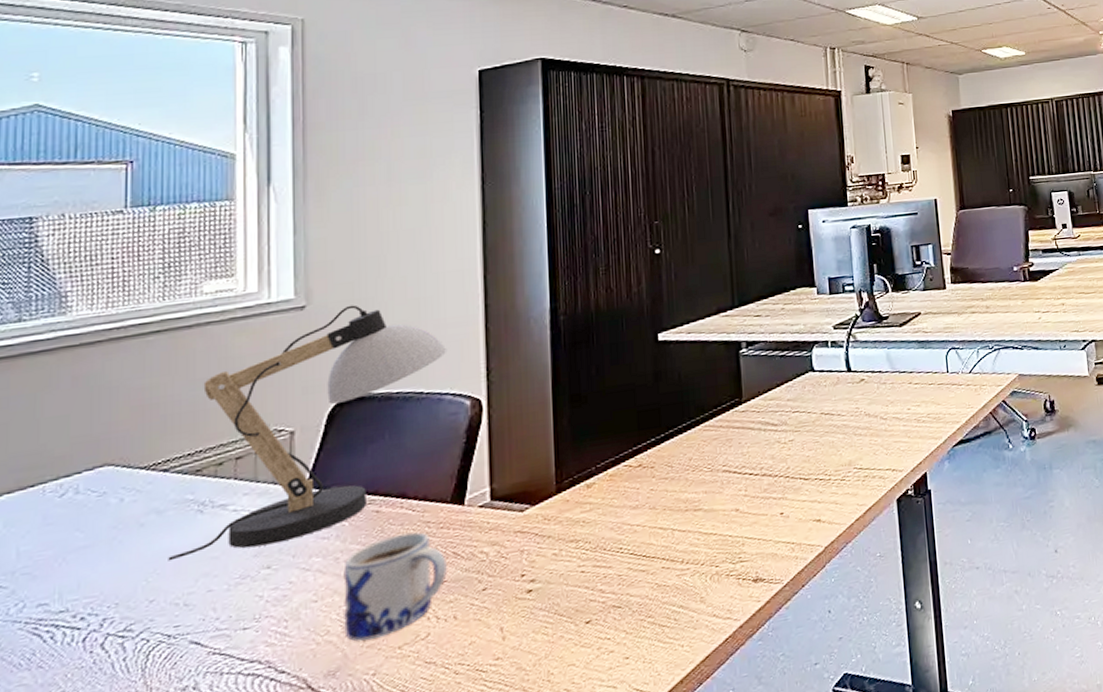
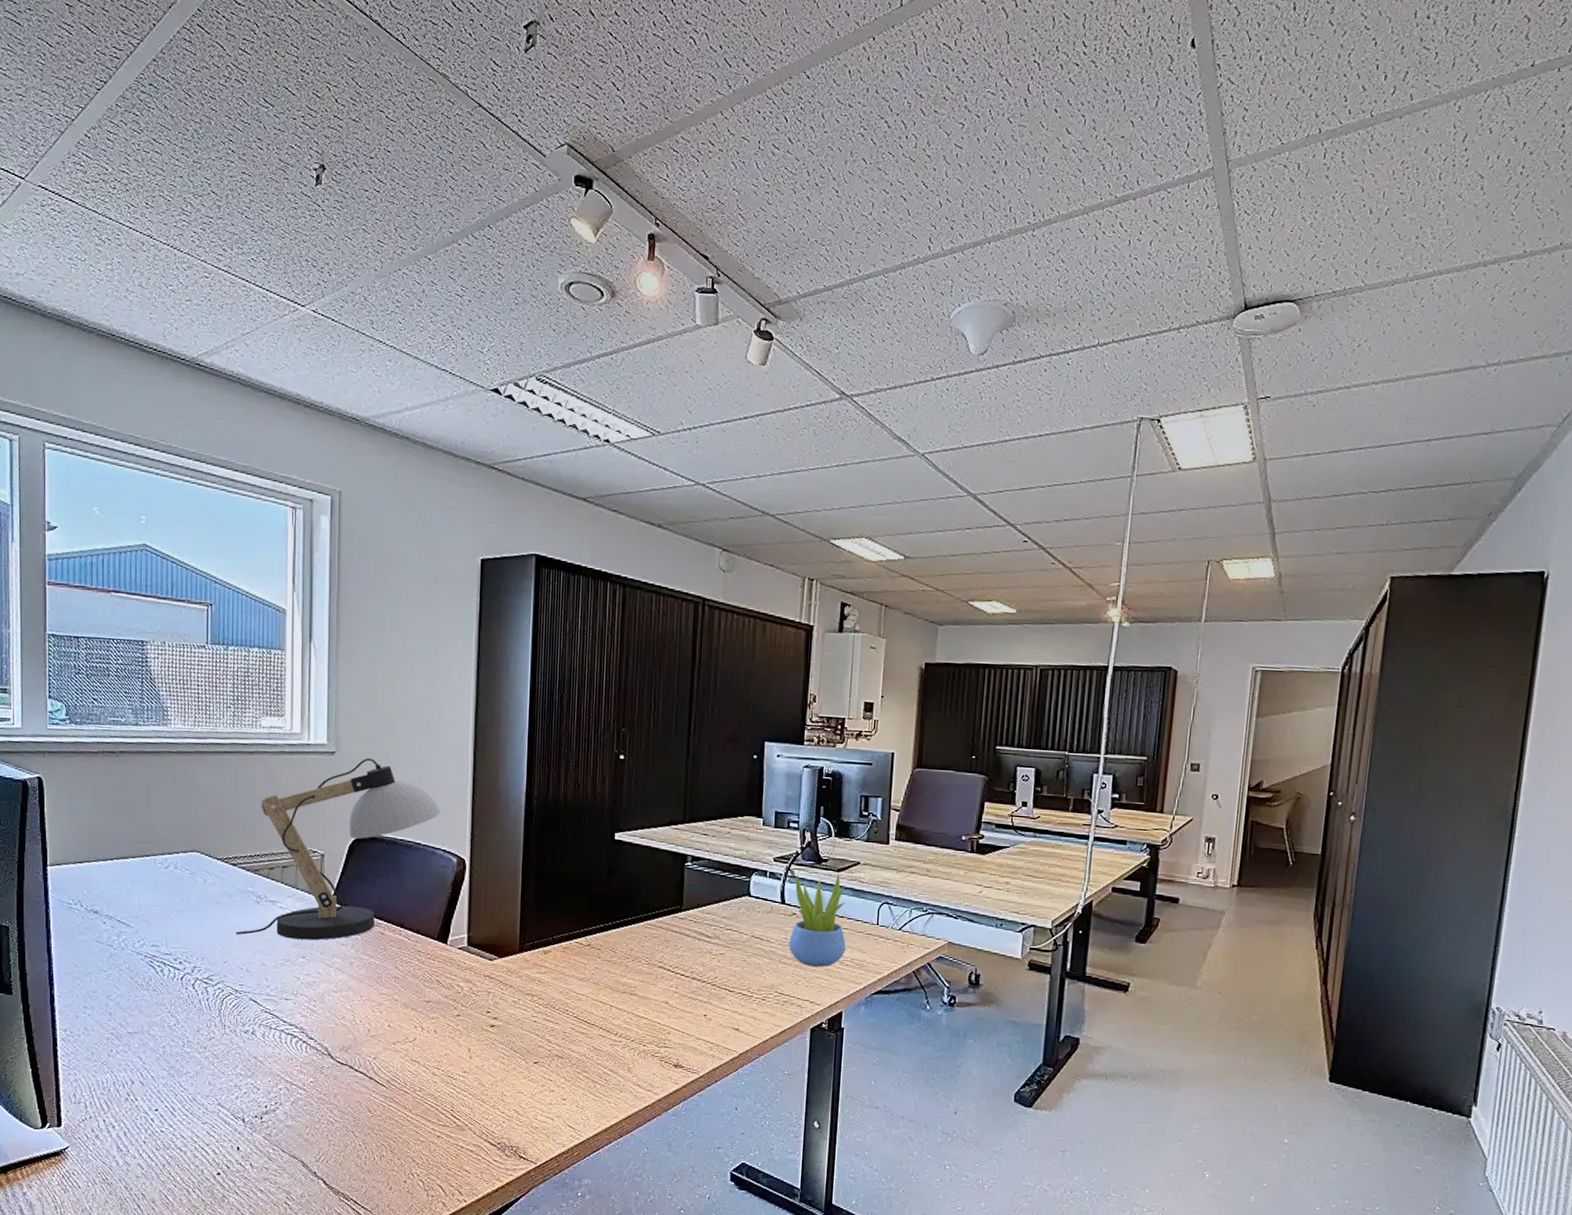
mug: present [343,532,447,642] -> none [355,955,431,1032]
succulent plant: none [858,329,920,432] -> present [789,874,846,967]

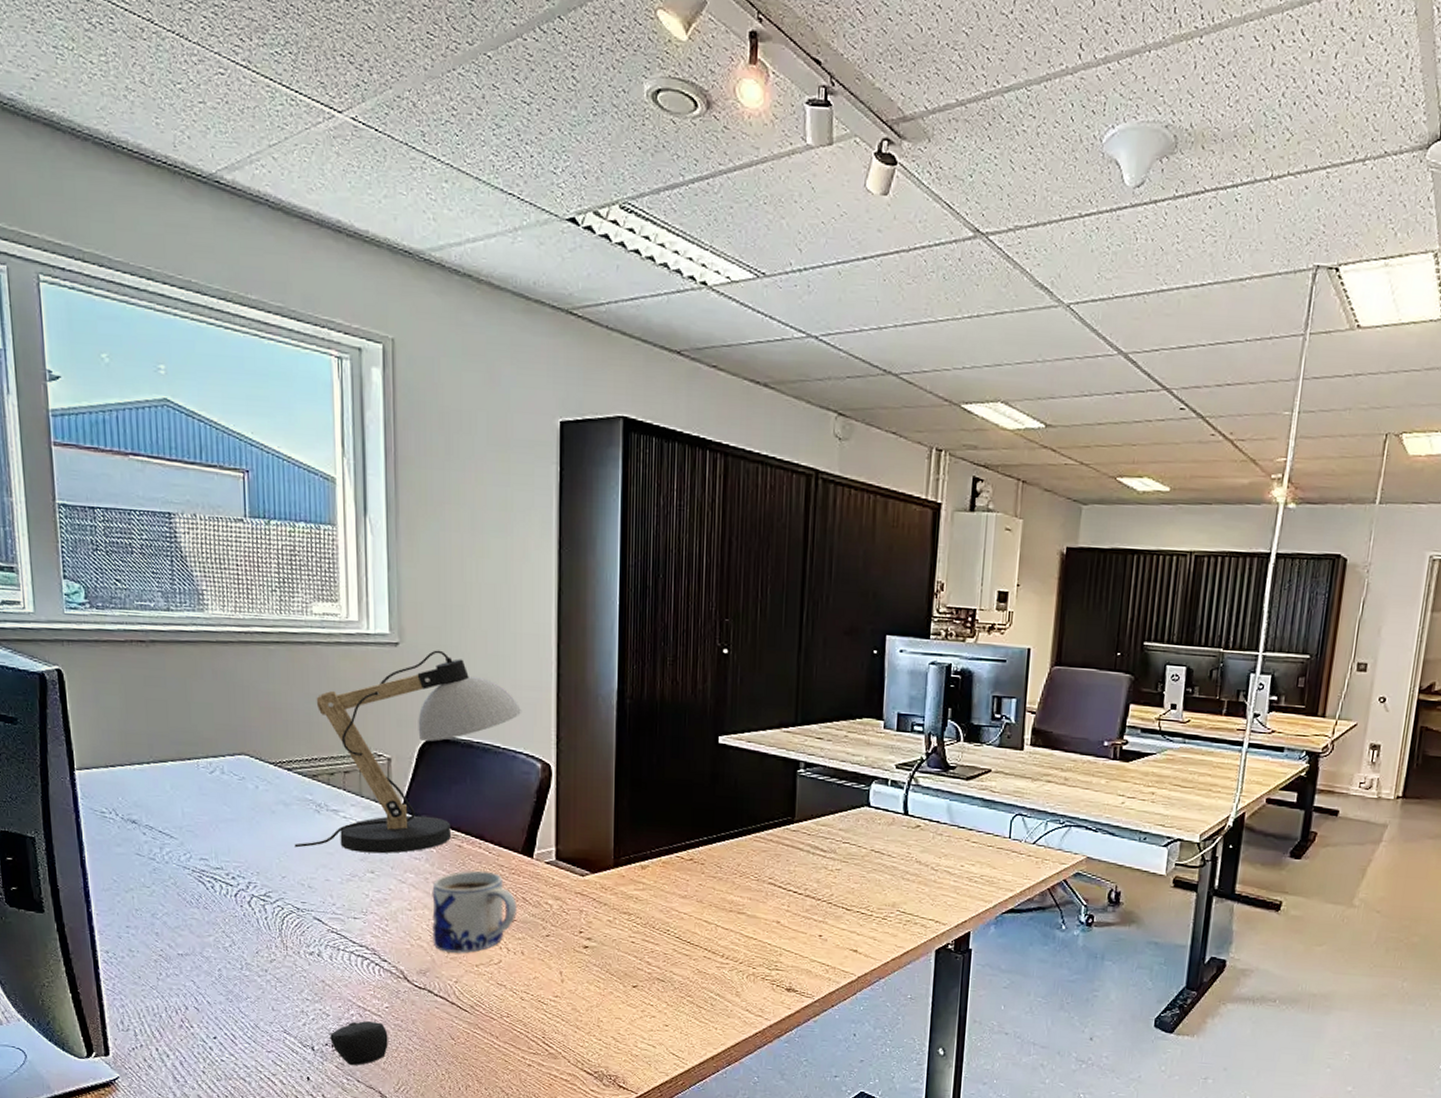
computer mouse: none [259,1095,312,1137] -> present [330,1021,388,1066]
mug: none [355,955,431,1032] -> present [432,870,517,953]
succulent plant: present [789,874,846,967] -> none [912,782,975,884]

